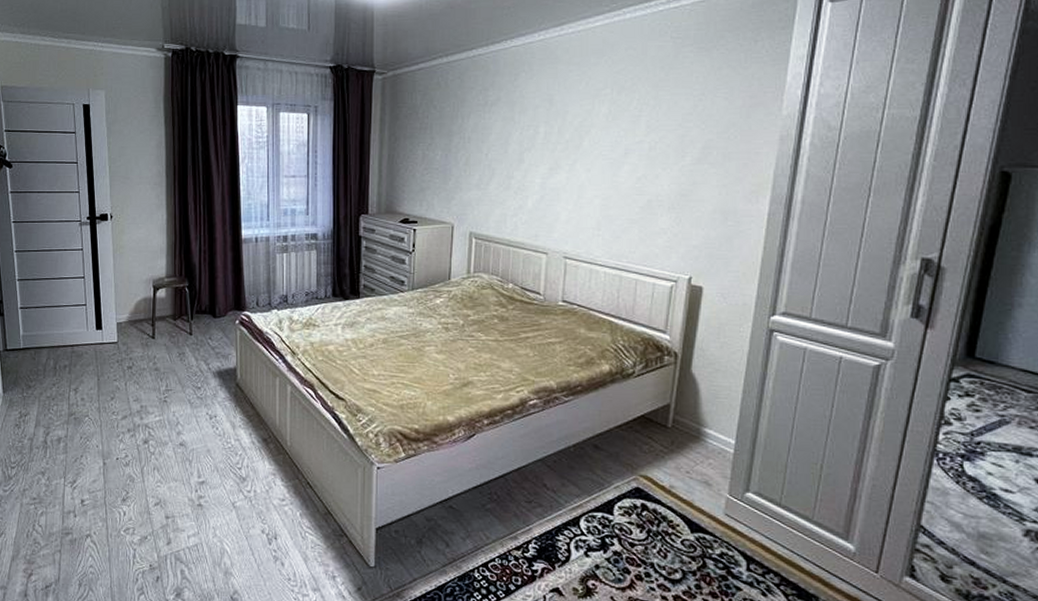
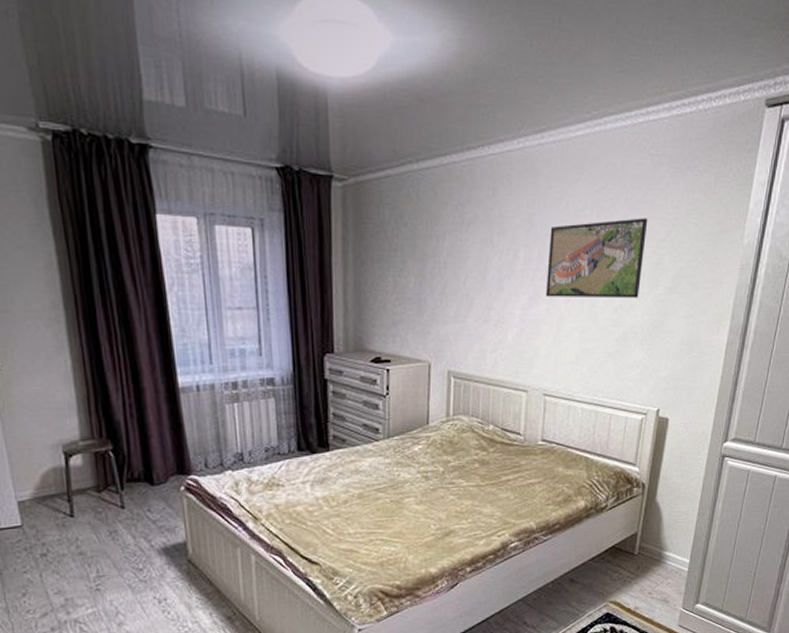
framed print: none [566,94,672,169] -> present [546,218,648,299]

